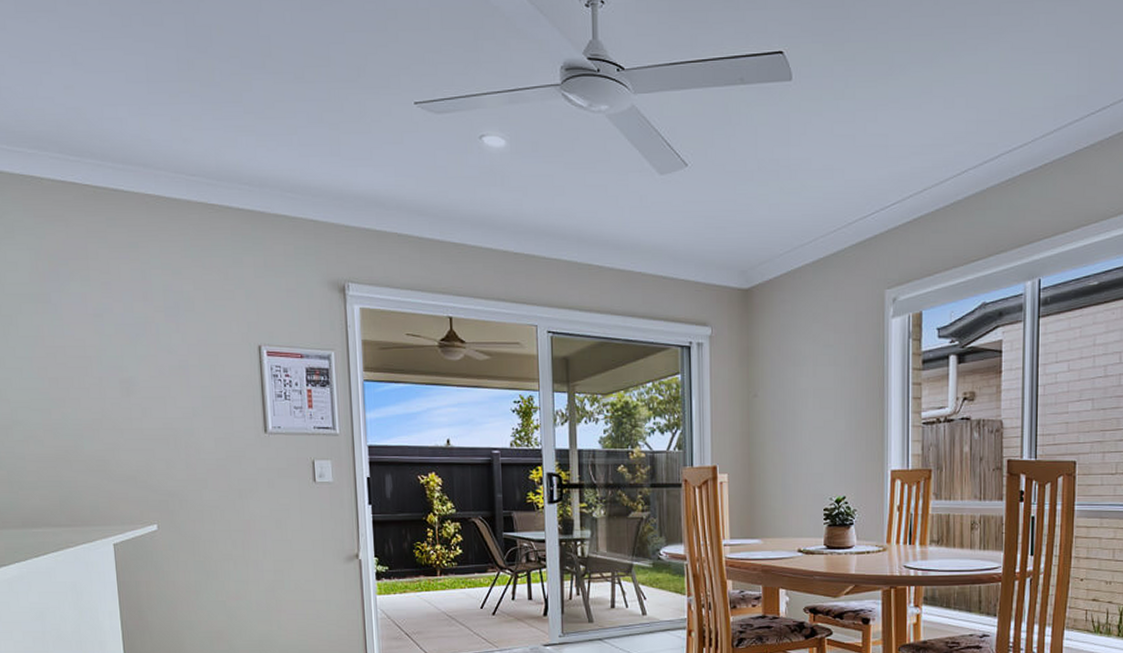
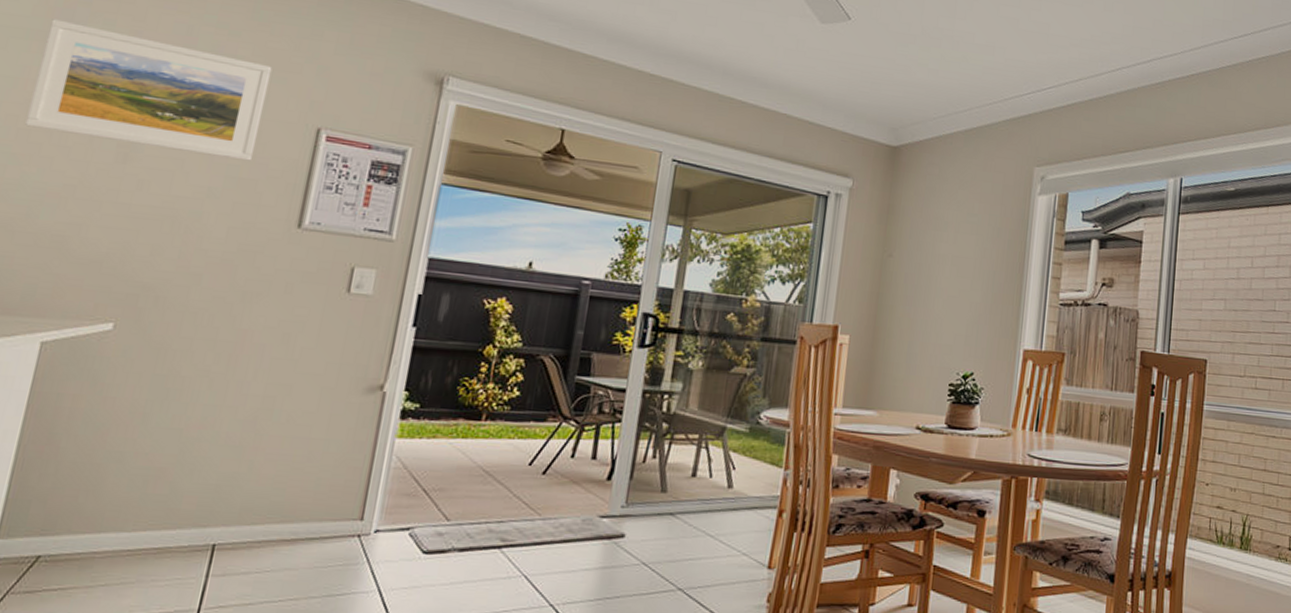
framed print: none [45,282,218,382] -> present [24,19,273,161]

